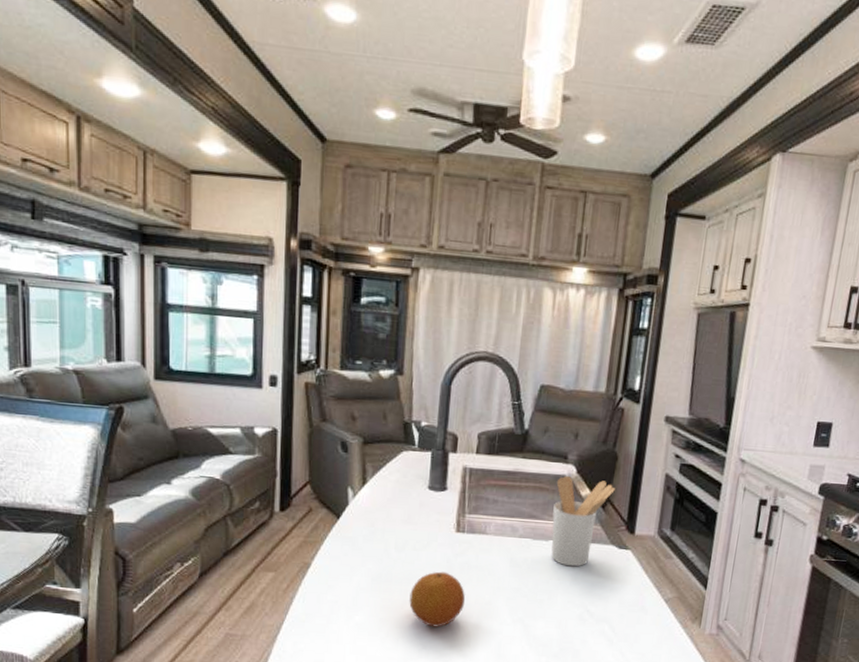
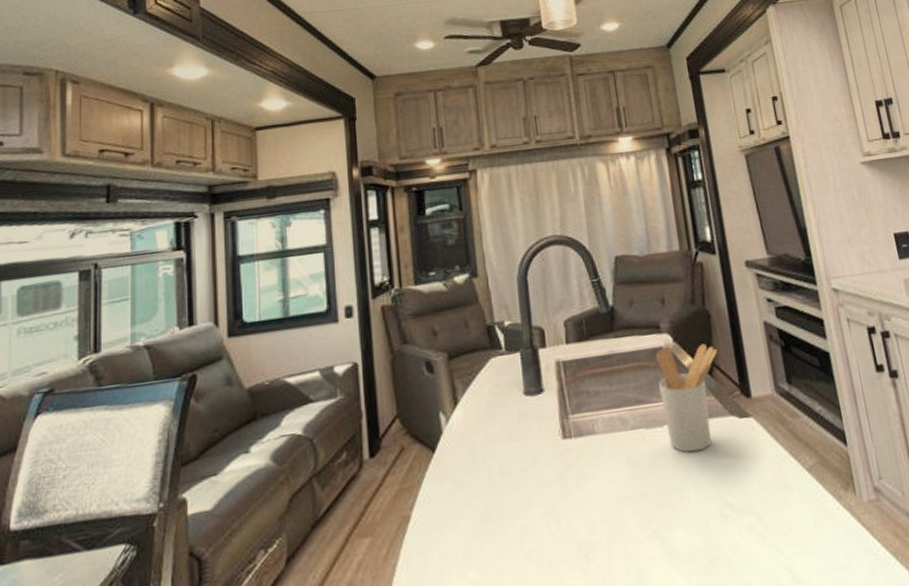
fruit: present [409,571,466,627] -> none [526,490,590,567]

